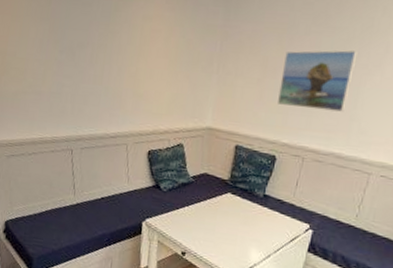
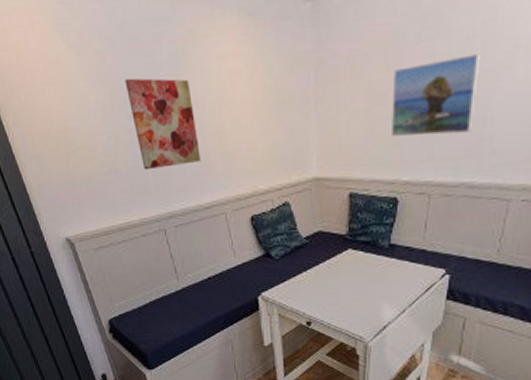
wall art: none [63,20,117,98] -> present [124,78,201,170]

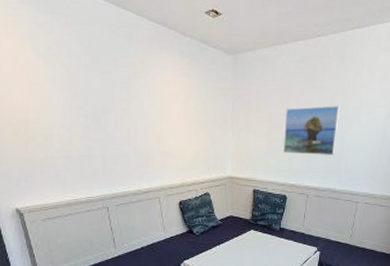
wall art: present [124,78,201,170] -> none [84,87,142,159]

